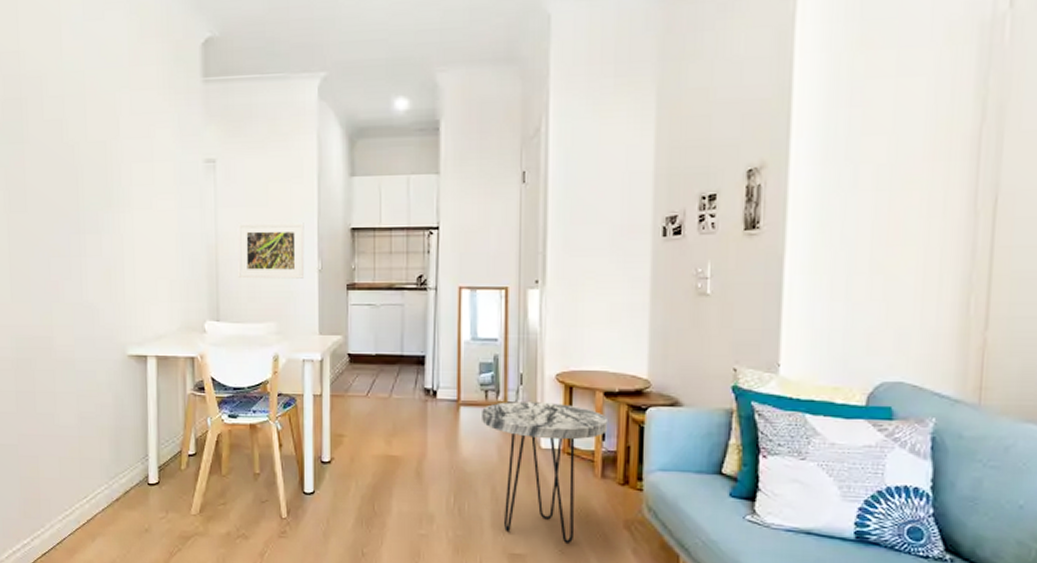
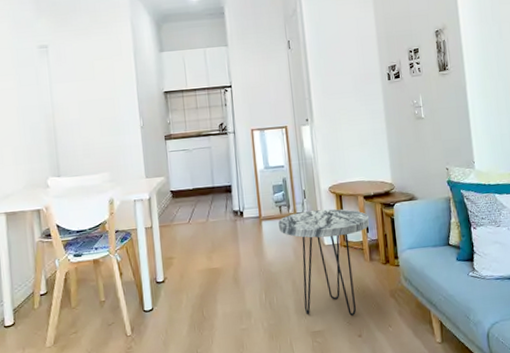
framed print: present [237,222,305,279] -> none [70,90,129,140]

